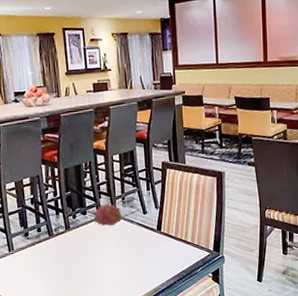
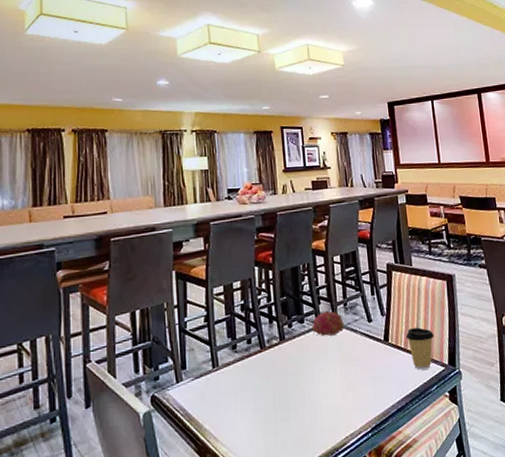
coffee cup: none [177,219,202,255] -> present [406,327,434,370]

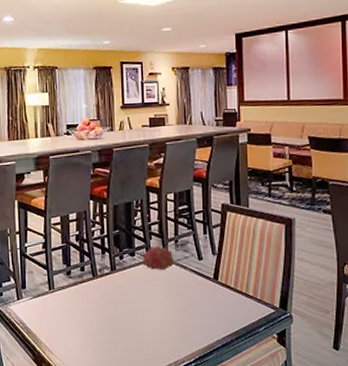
coffee cup: present [406,327,434,370] -> none [237,269,266,310]

